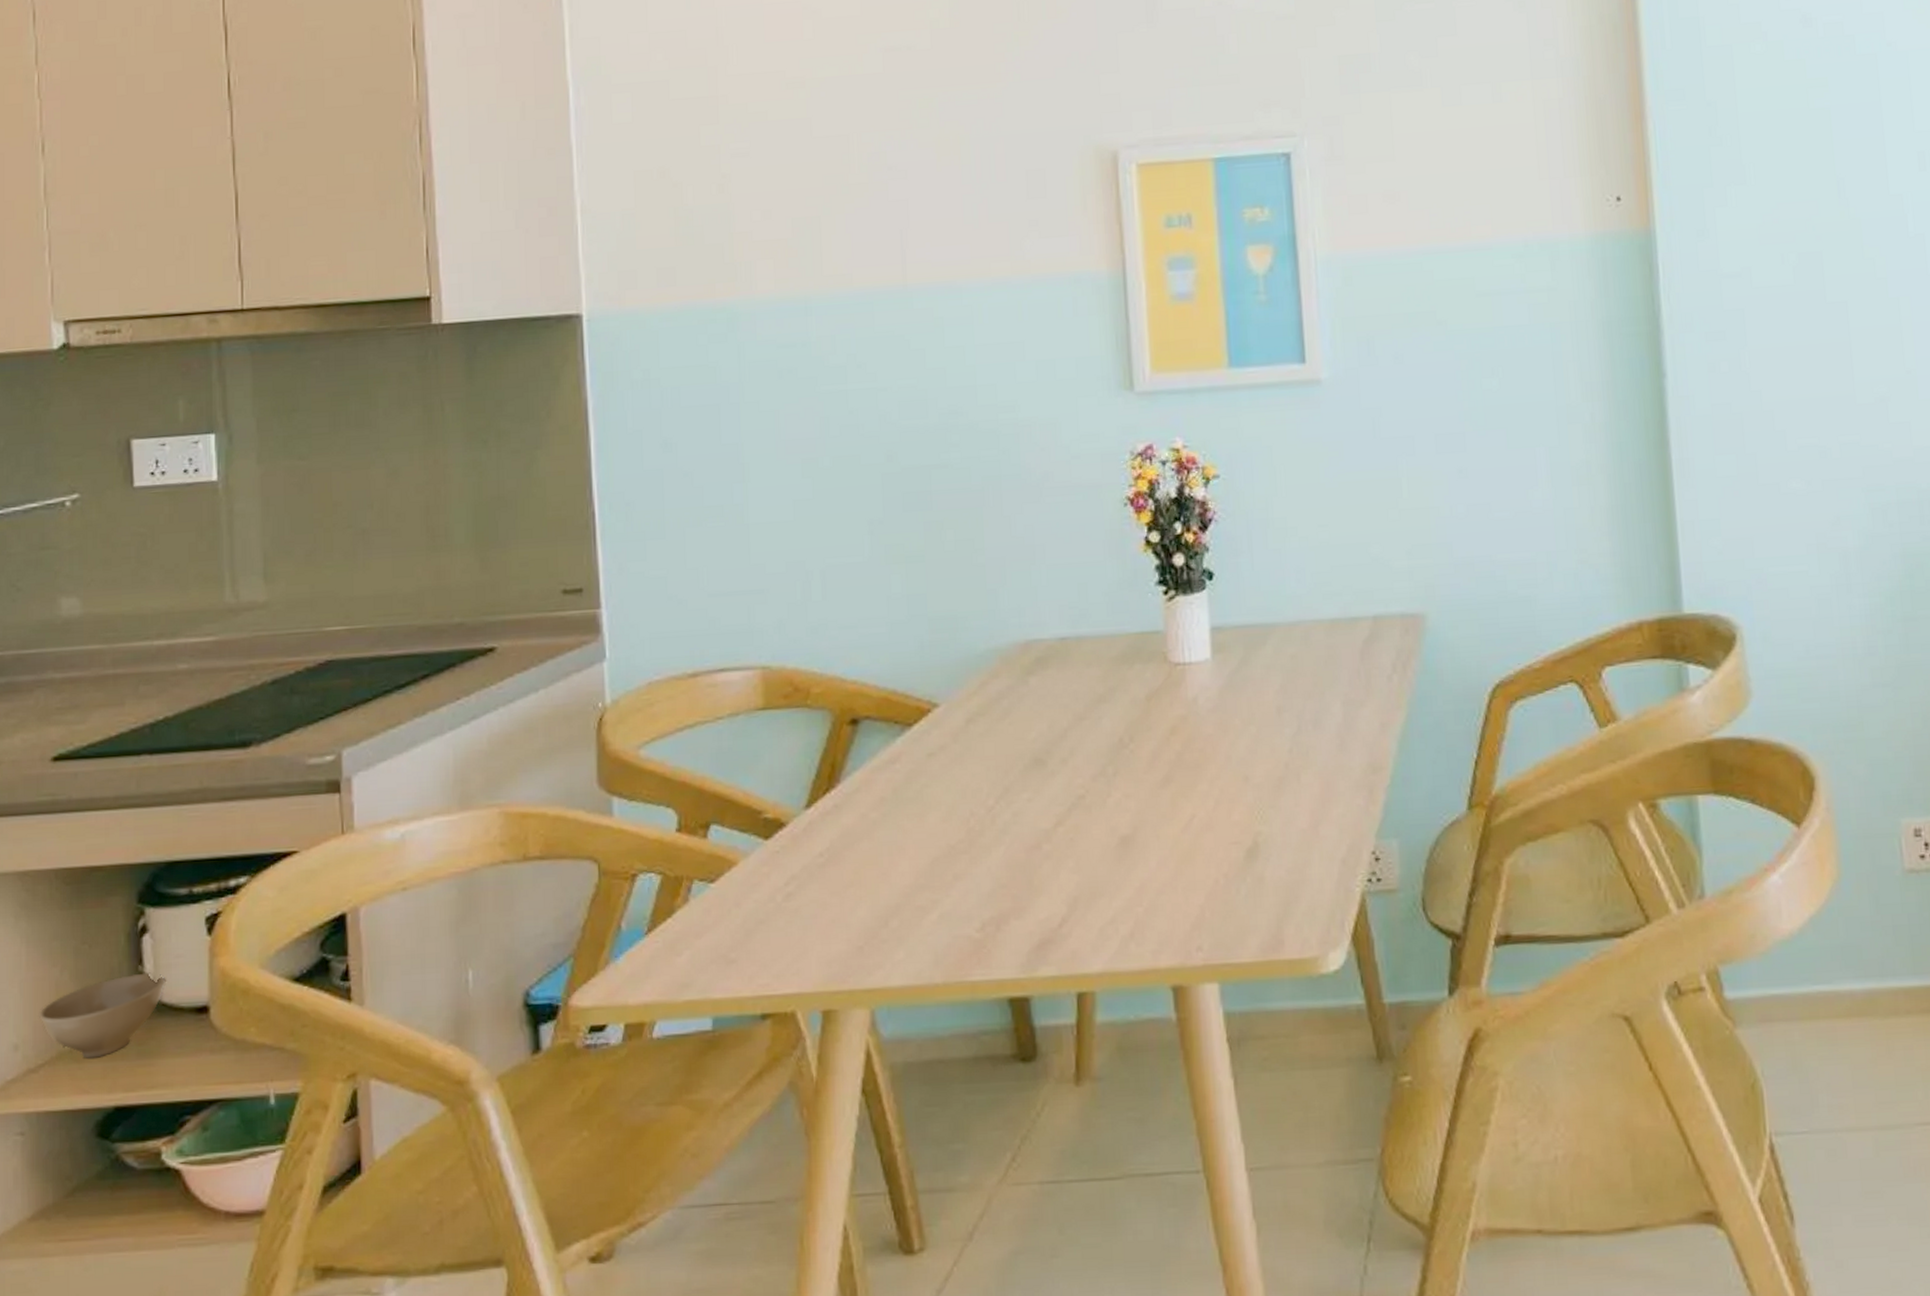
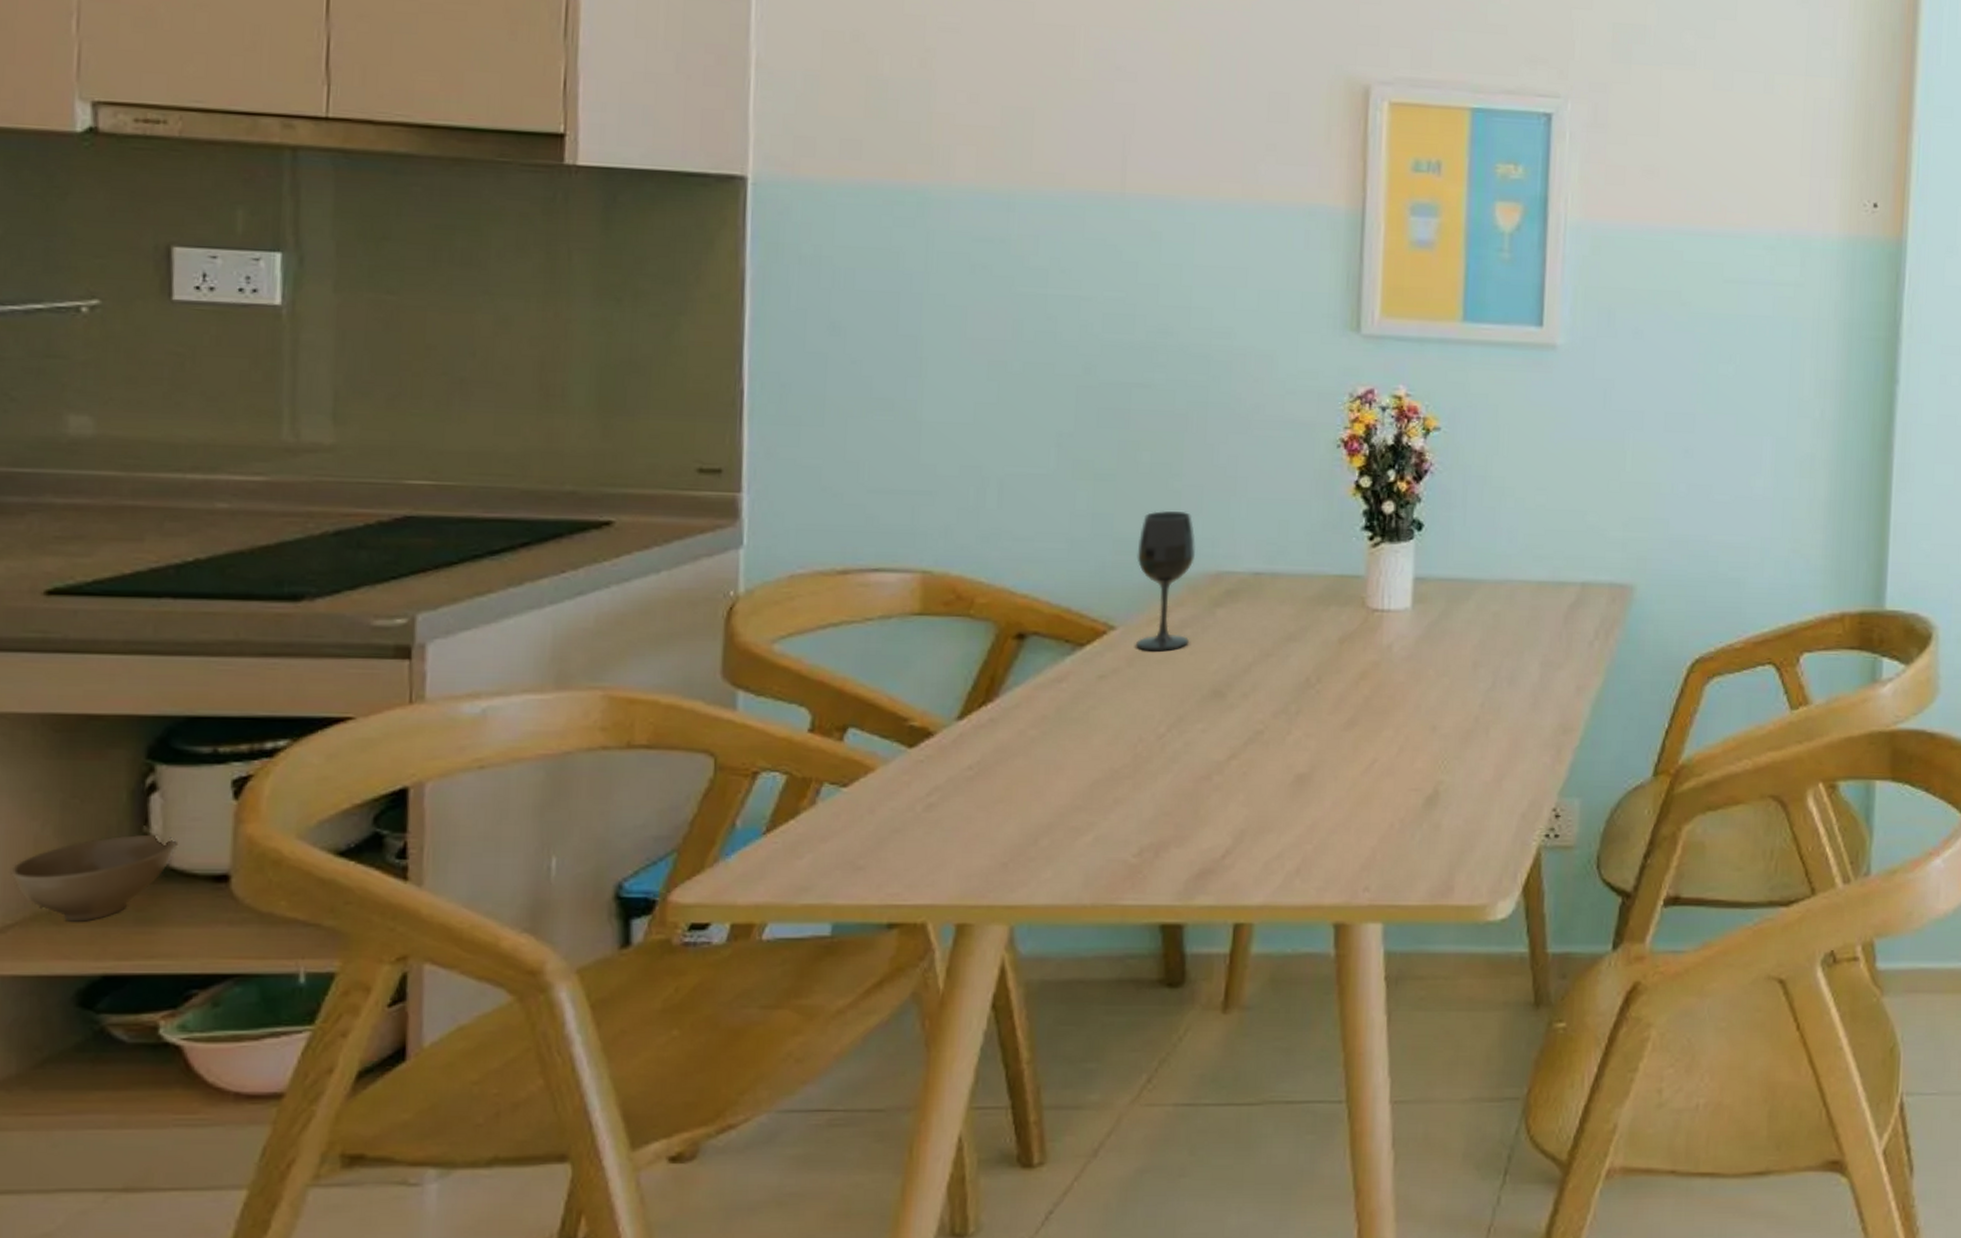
wine glass: none [951,585,1007,726] -> present [1136,511,1195,652]

